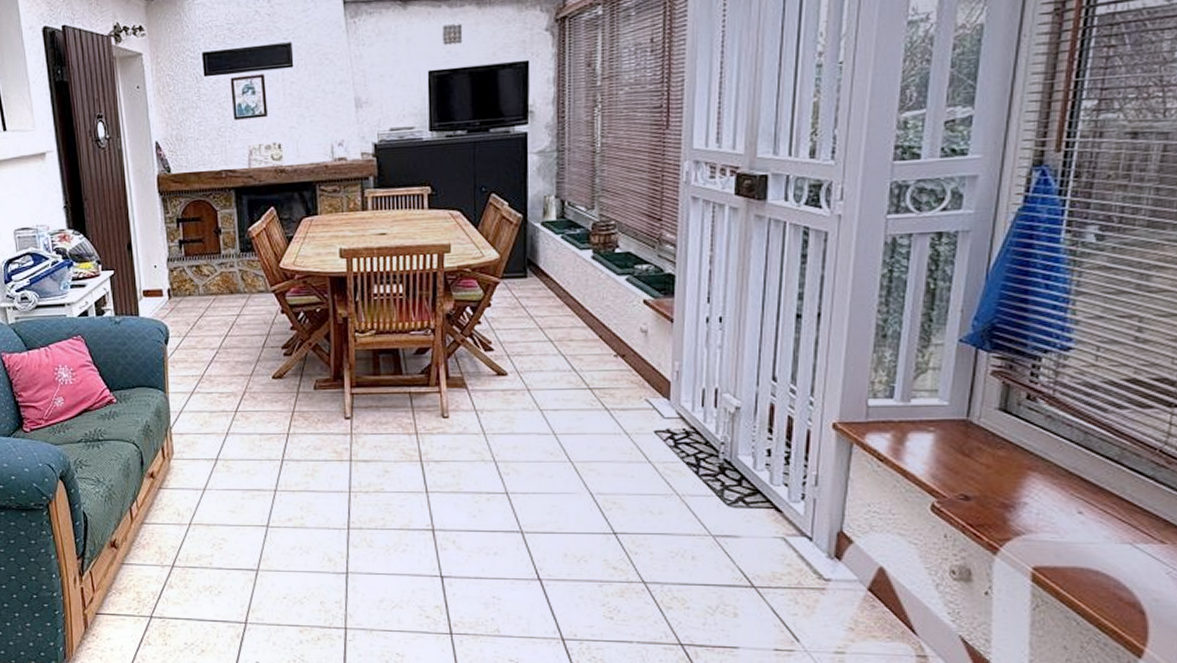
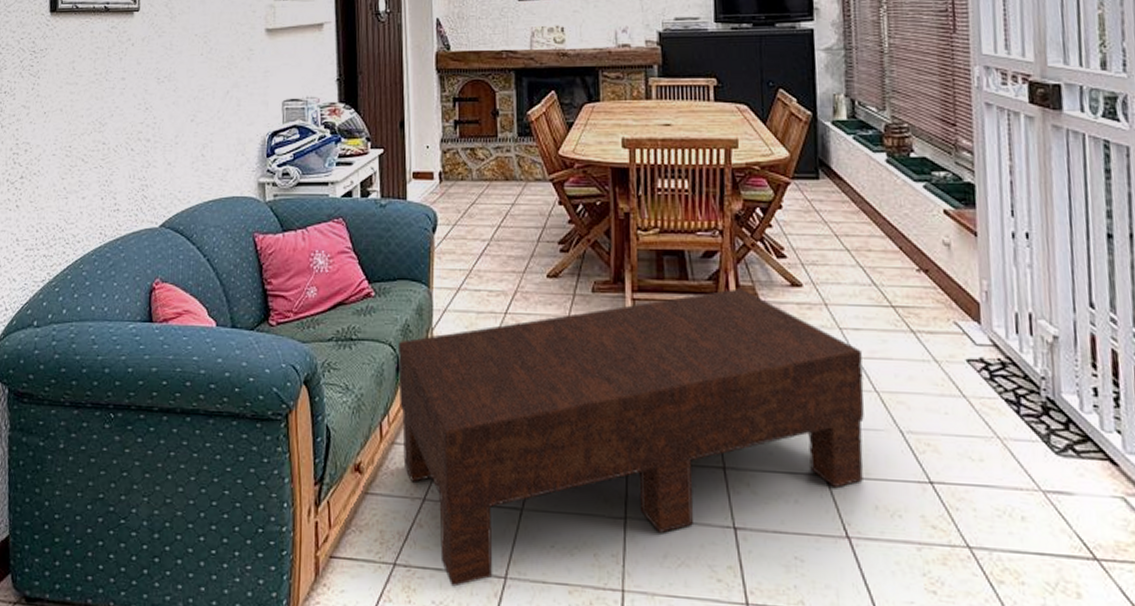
coffee table: none [141,379,560,632] -> present [398,288,864,587]

